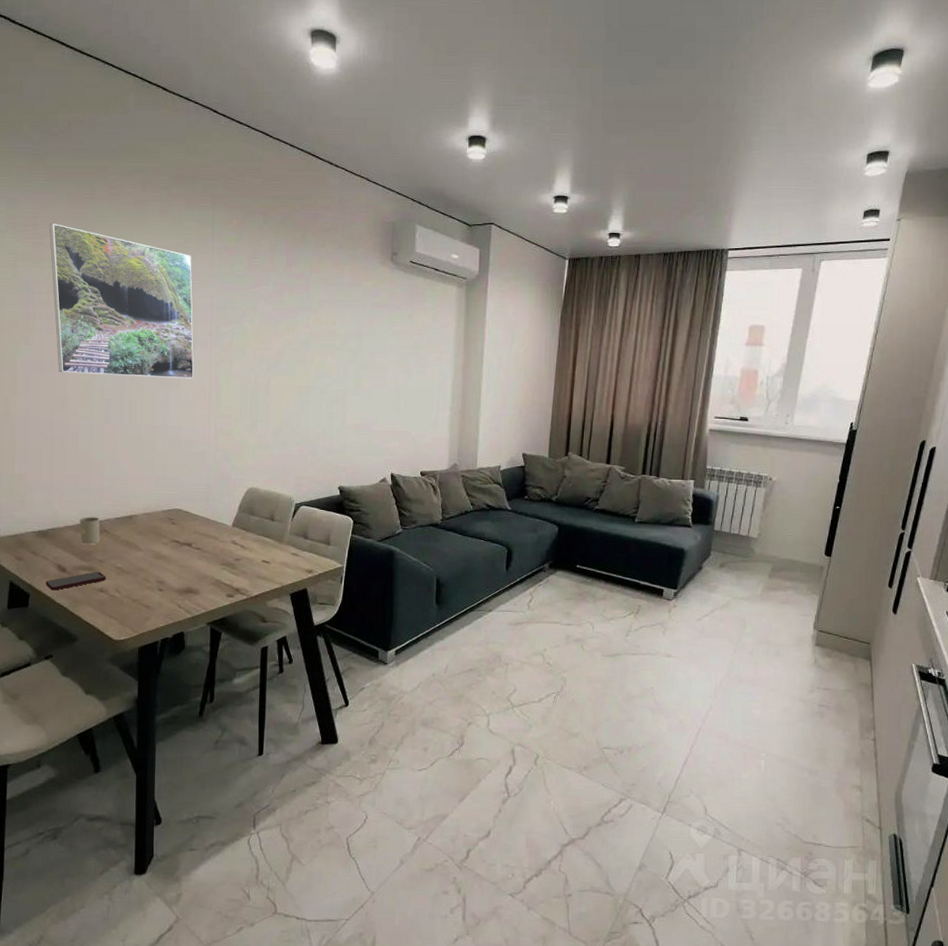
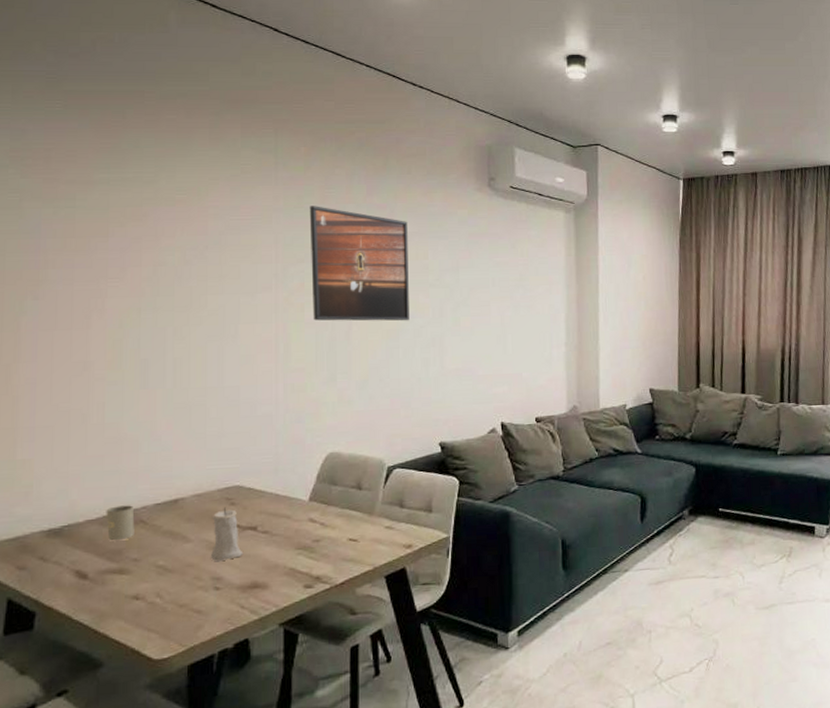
smartphone: present [46,571,107,591] -> none [58,574,144,605]
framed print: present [49,223,194,379] -> none [67,156,256,331]
candle: none [157,525,181,569] -> present [211,507,244,562]
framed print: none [239,273,320,380] -> present [309,206,409,321]

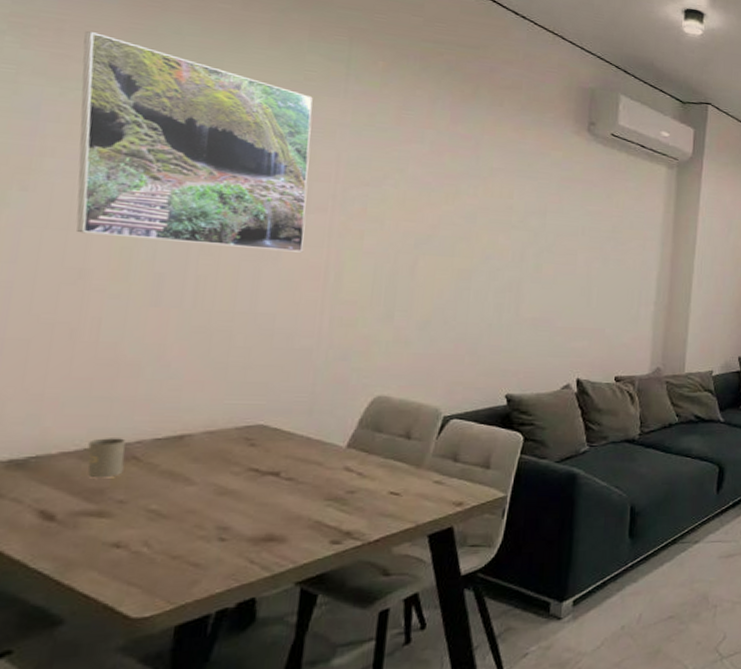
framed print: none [67,156,256,331] -> present [76,31,313,253]
candle: present [211,507,244,562] -> none [219,448,260,510]
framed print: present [309,206,409,321] -> none [373,126,494,262]

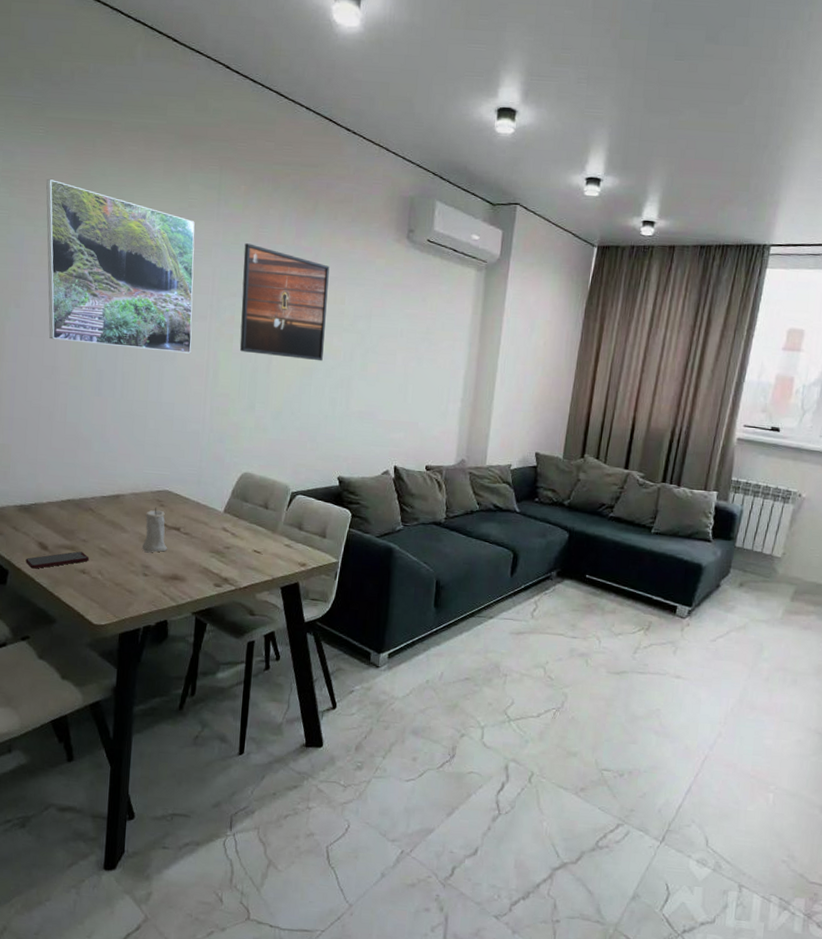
smartphone: none [12,517,129,550] -> present [25,551,90,569]
bottle: present [87,438,126,478] -> none [63,493,85,523]
candle: none [219,448,260,510] -> present [142,507,168,553]
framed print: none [373,126,494,262] -> present [239,243,330,362]

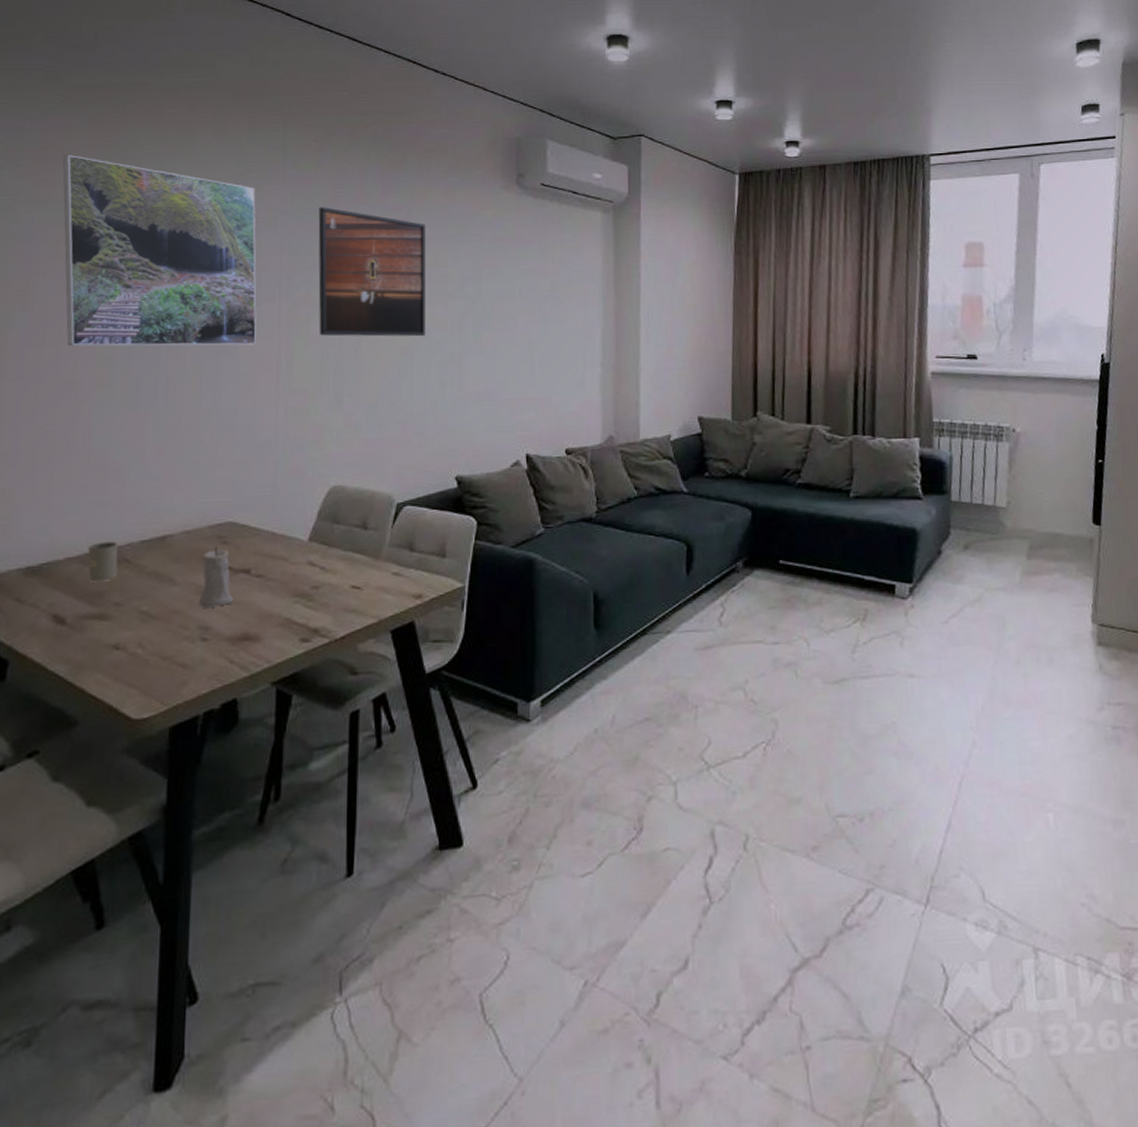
smartphone: present [25,551,90,569] -> none [34,620,125,653]
bottle: none [63,493,85,523] -> present [88,541,118,582]

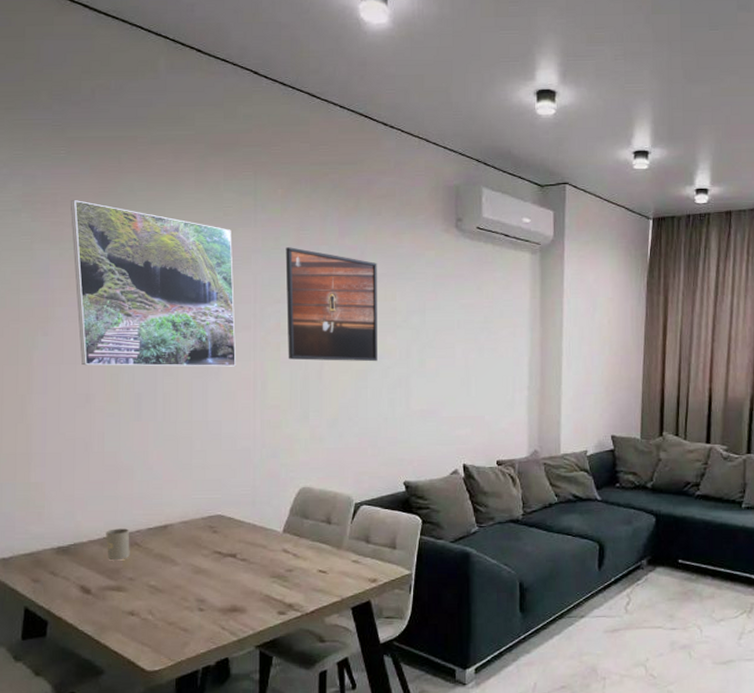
candle: present [199,546,235,609] -> none [196,534,224,585]

